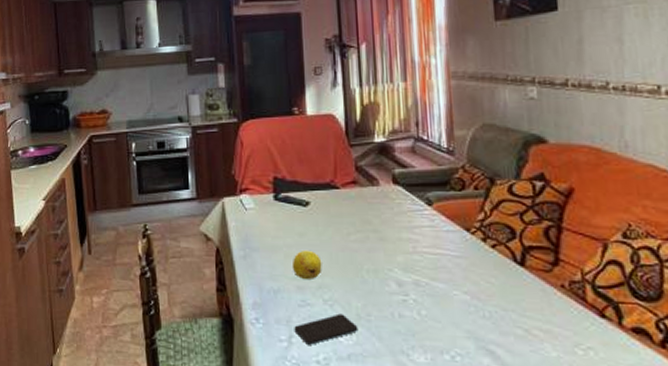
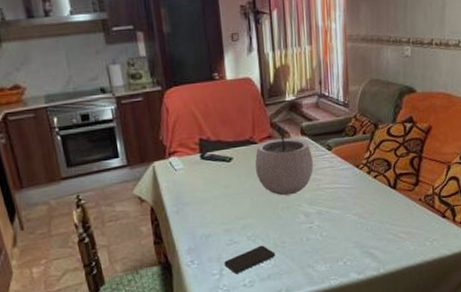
fruit: present [291,250,322,279] -> none [219,198,245,223]
plant pot: none [335,168,408,255] -> present [255,123,313,196]

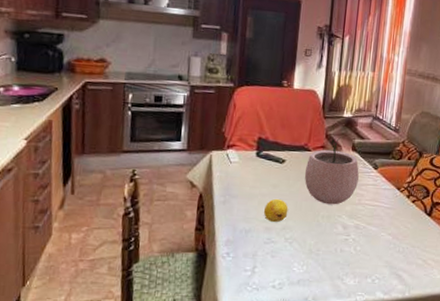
fruit: none [219,198,245,223] -> present [263,198,289,222]
smartphone: present [224,245,276,274] -> none [258,249,309,274]

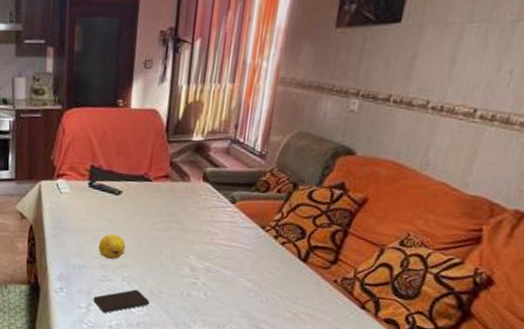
smartphone: none [258,249,309,274] -> present [93,289,150,313]
plant pot: present [304,137,359,205] -> none [144,165,212,244]

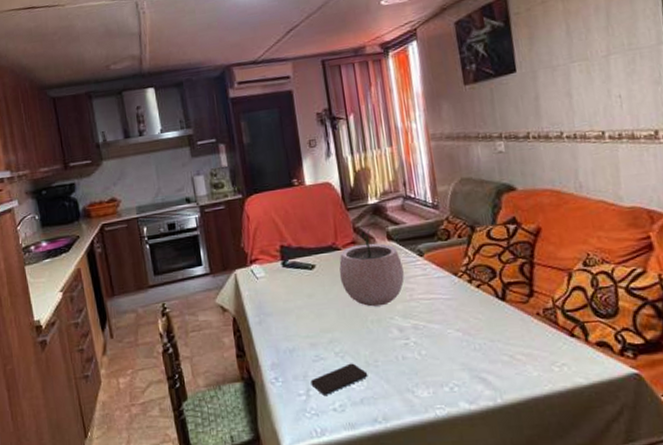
fruit: present [97,233,126,259] -> none [303,309,332,336]
plant pot: none [144,165,212,244] -> present [339,228,404,307]

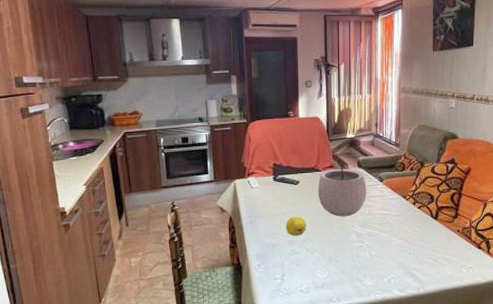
fruit: none [303,309,332,336] -> present [285,215,307,236]
smartphone: present [310,363,368,395] -> none [286,258,330,280]

